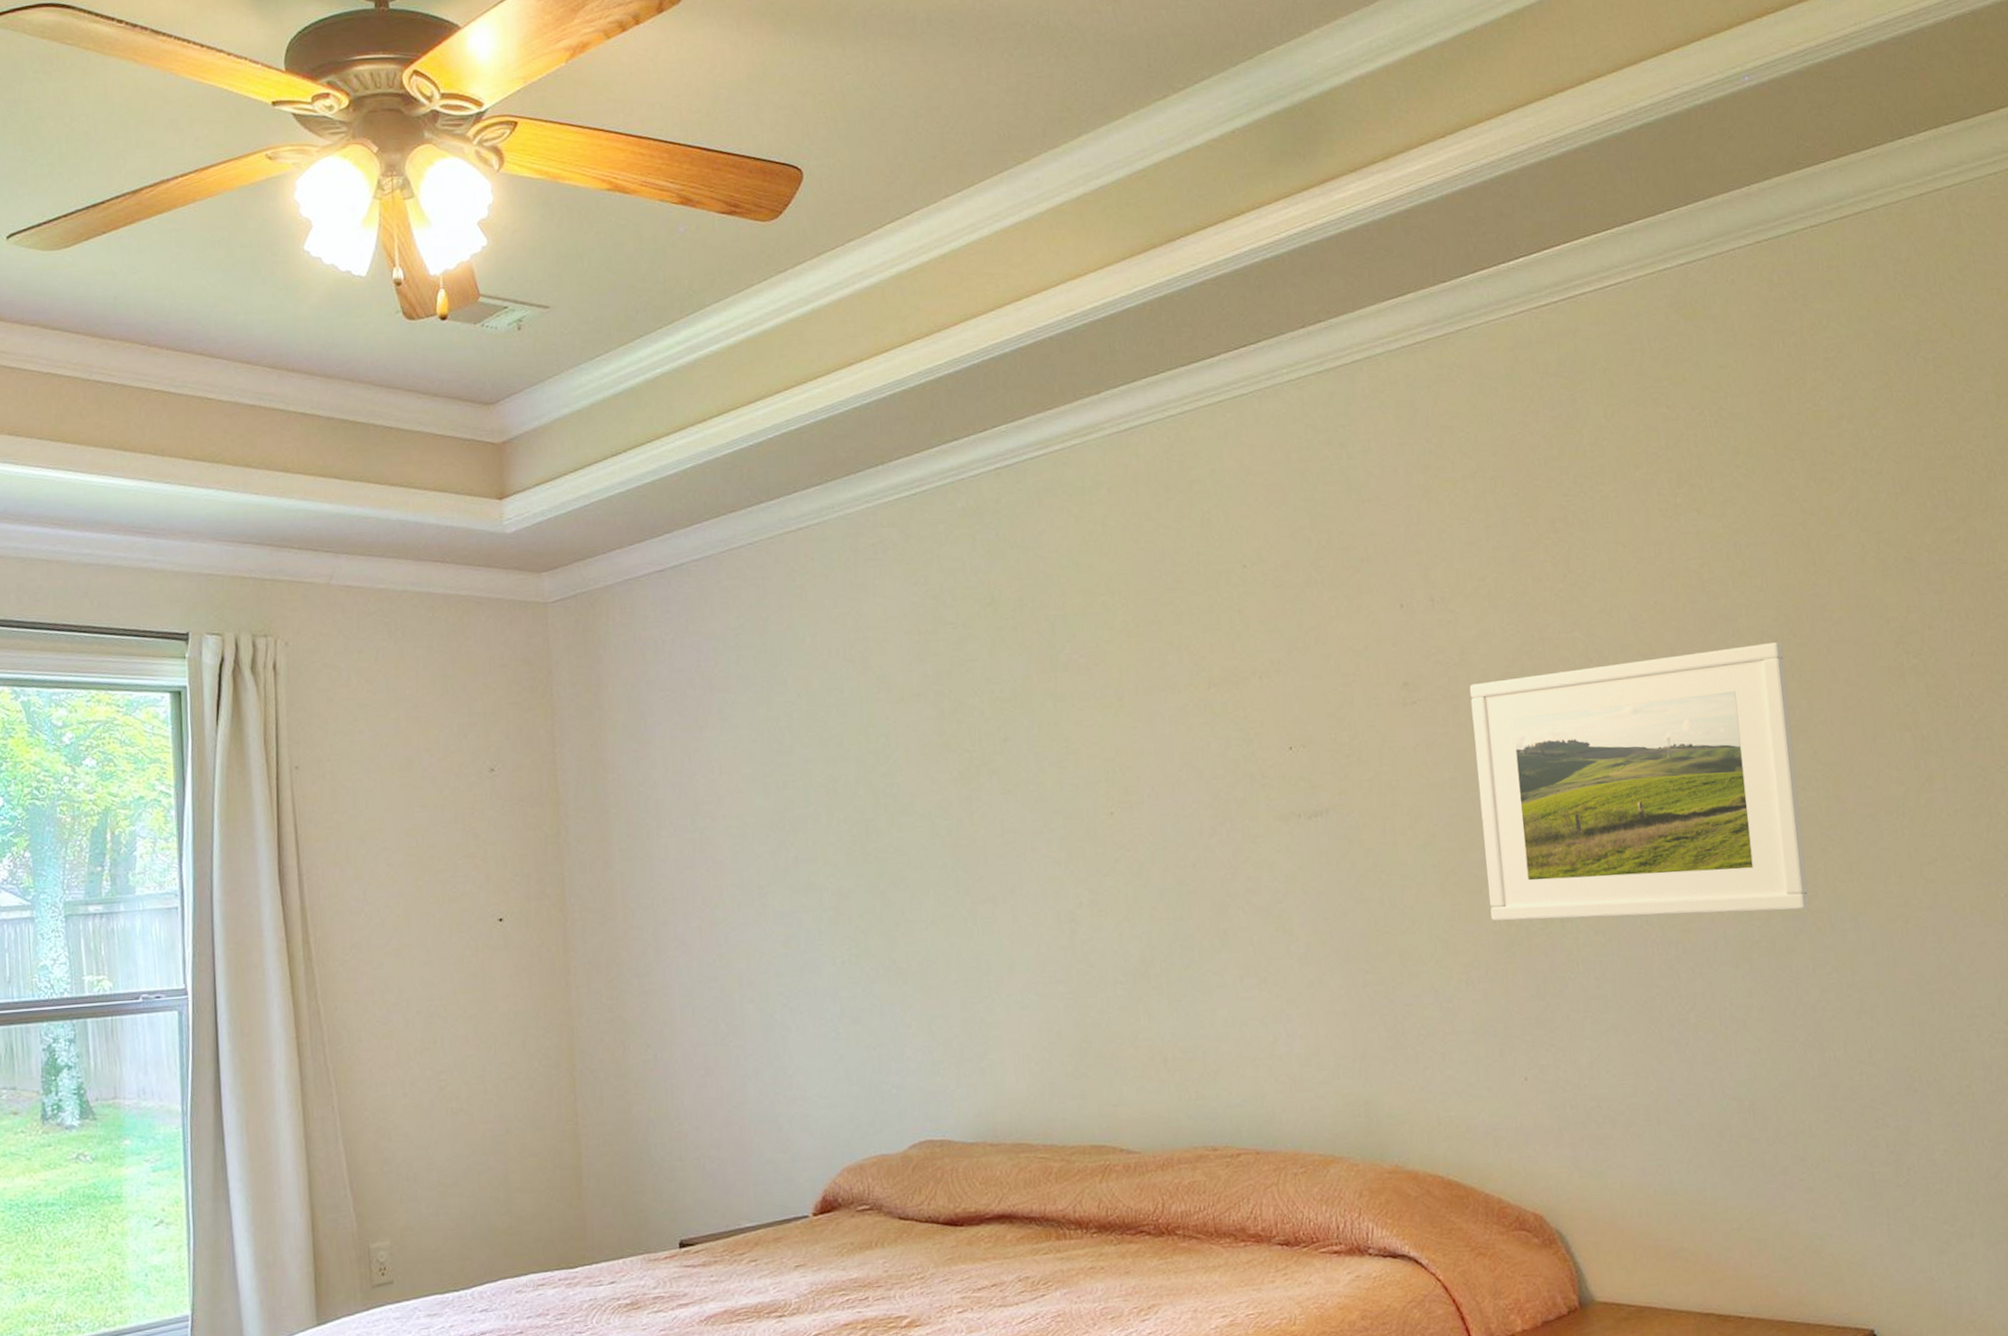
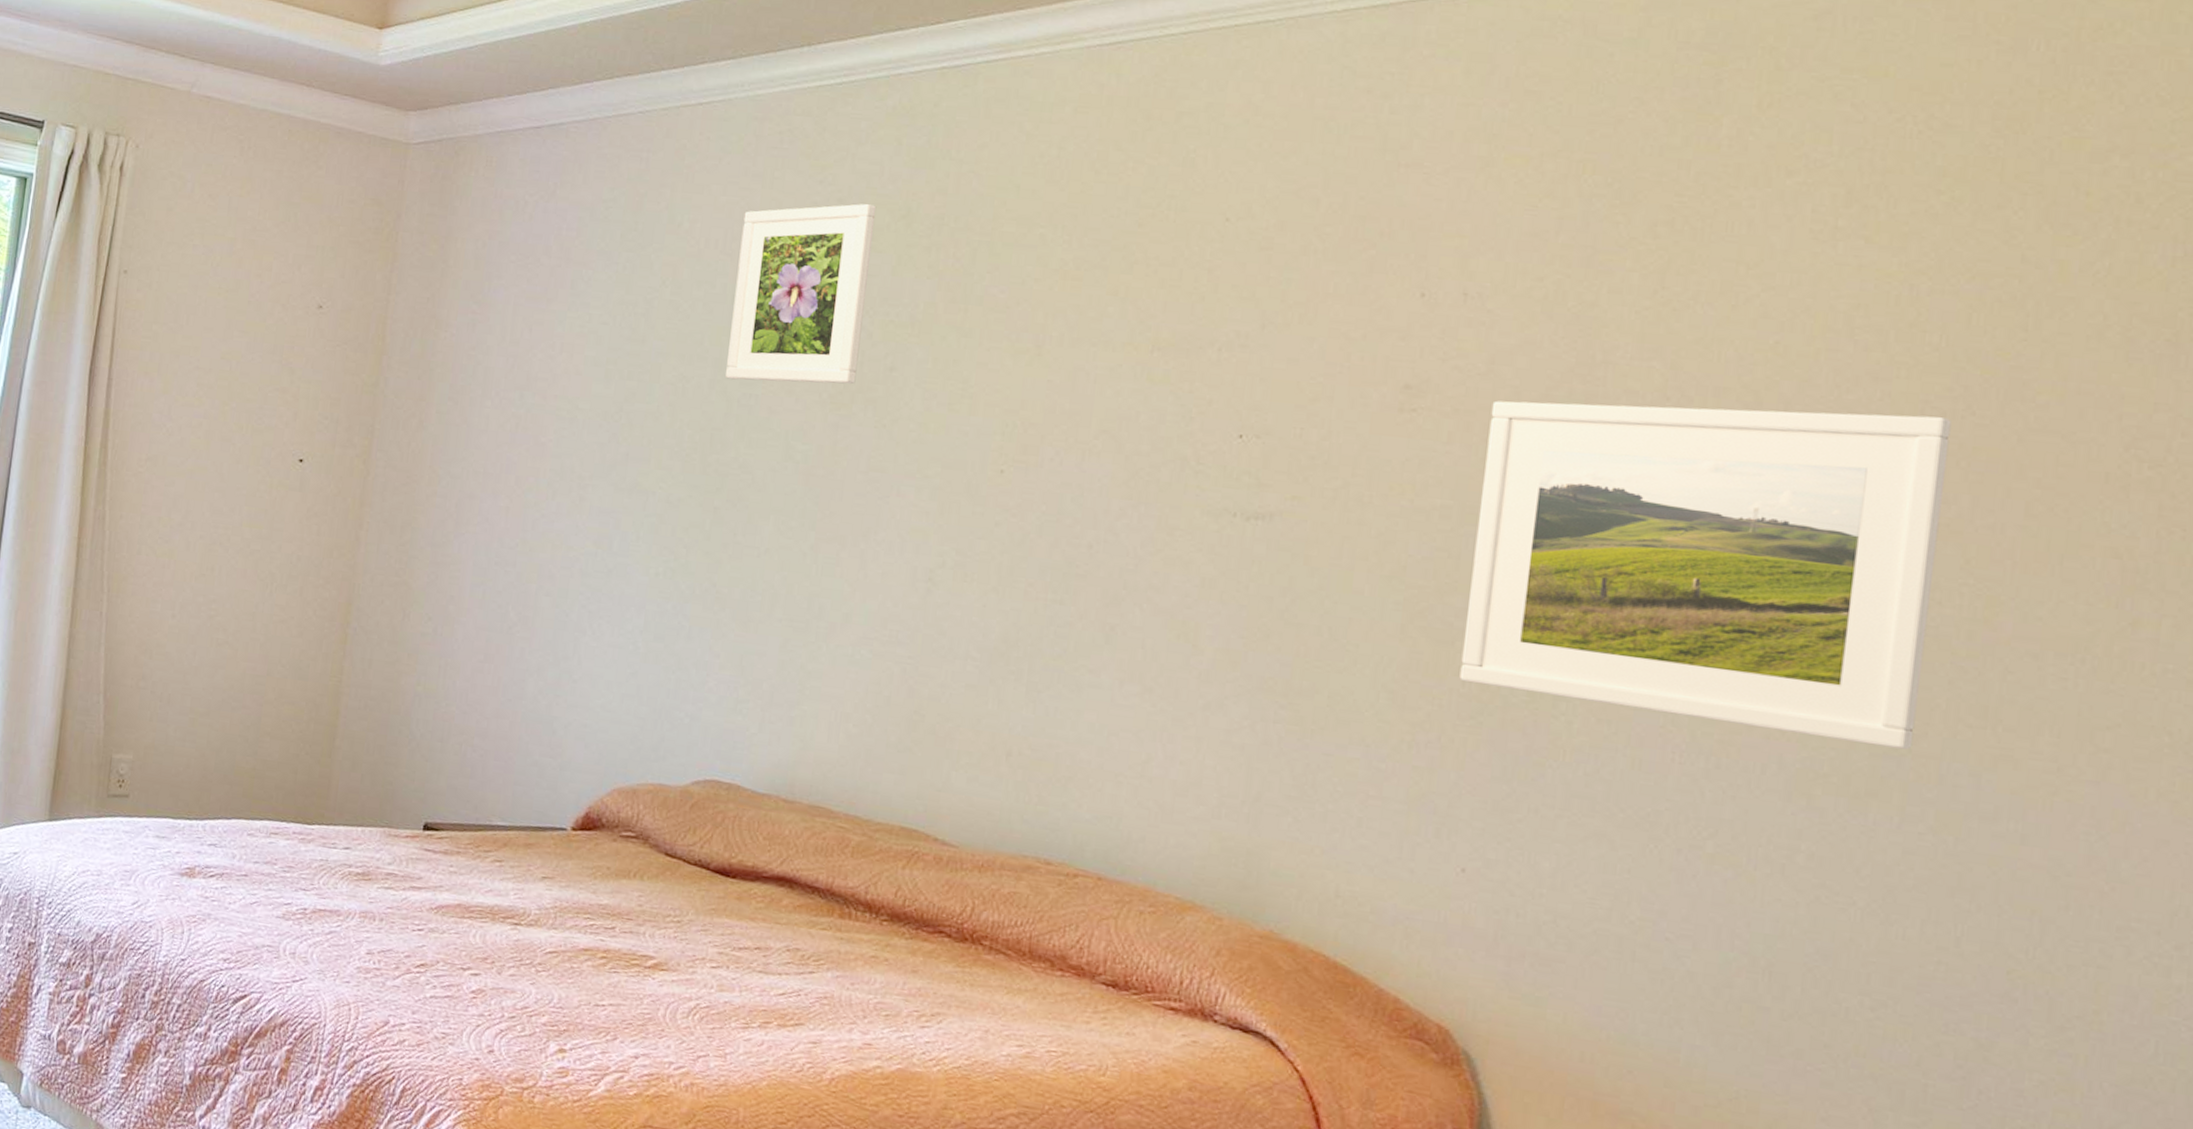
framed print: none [856,596,978,773] -> present [726,203,877,385]

